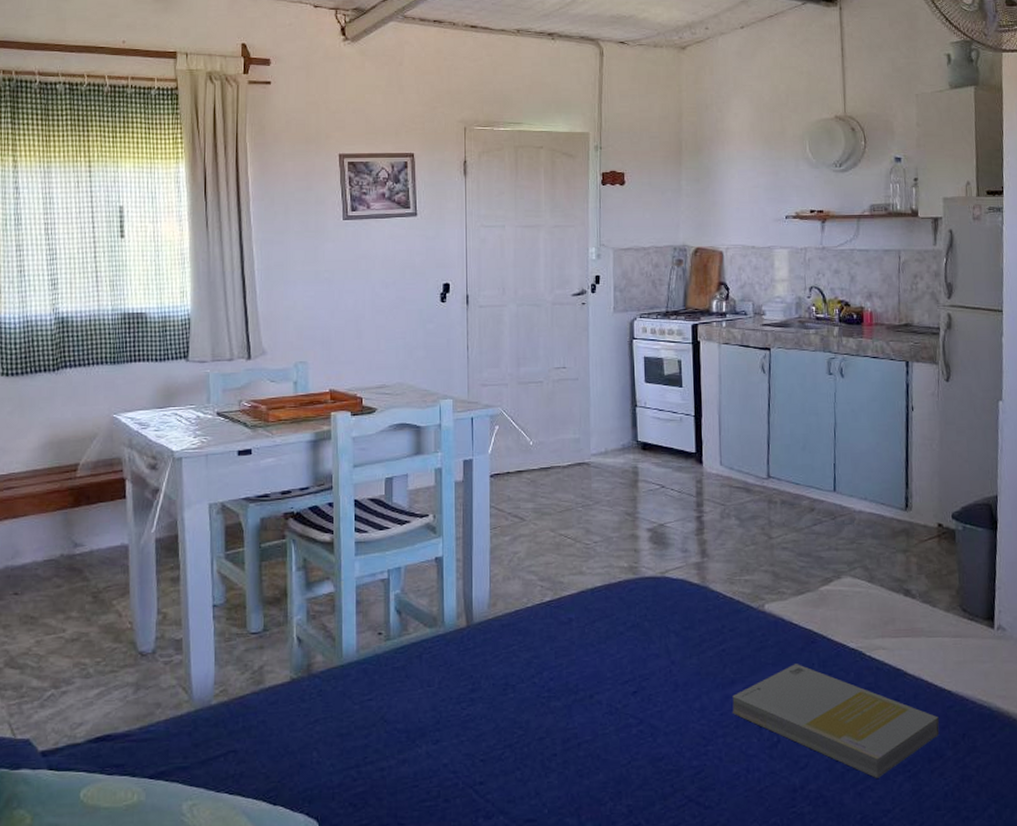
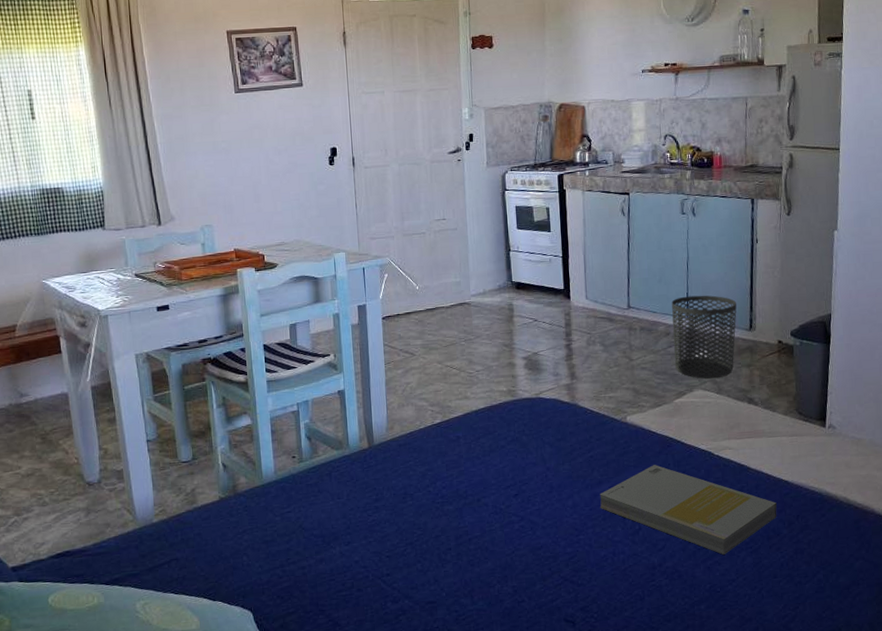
waste bin: none [817,467,891,564] -> present [672,295,737,379]

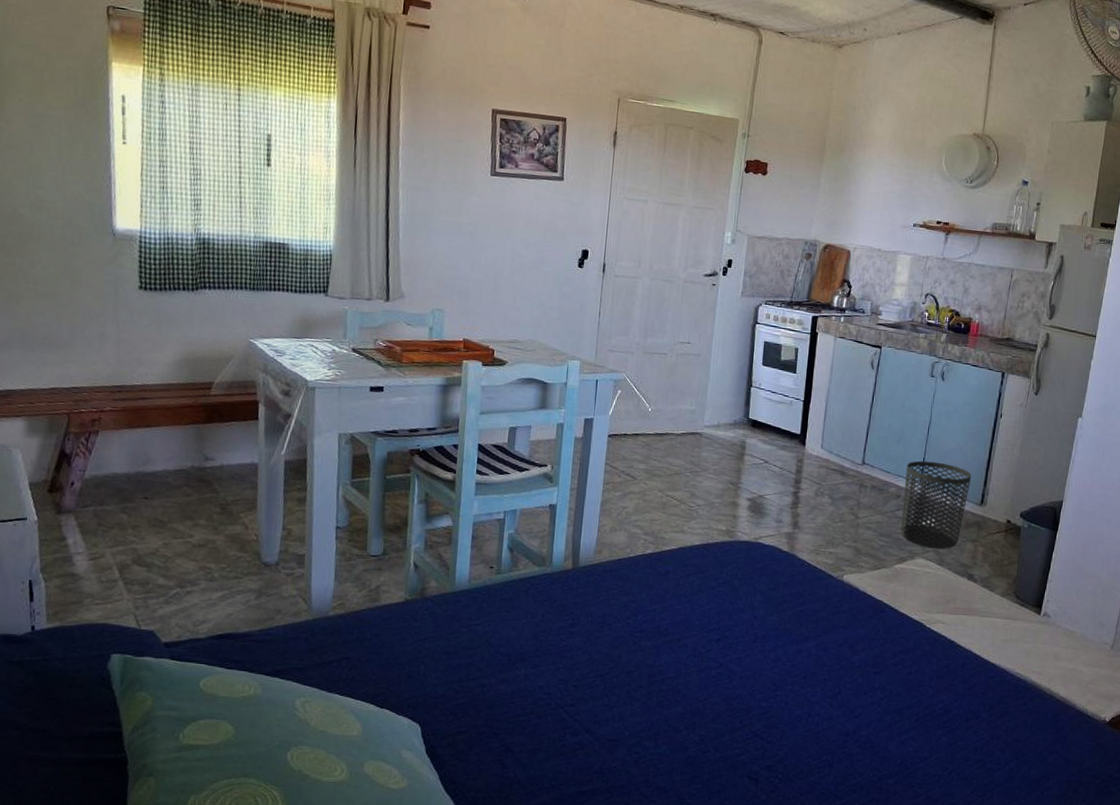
book: present [599,465,777,555] -> none [802,628,980,730]

